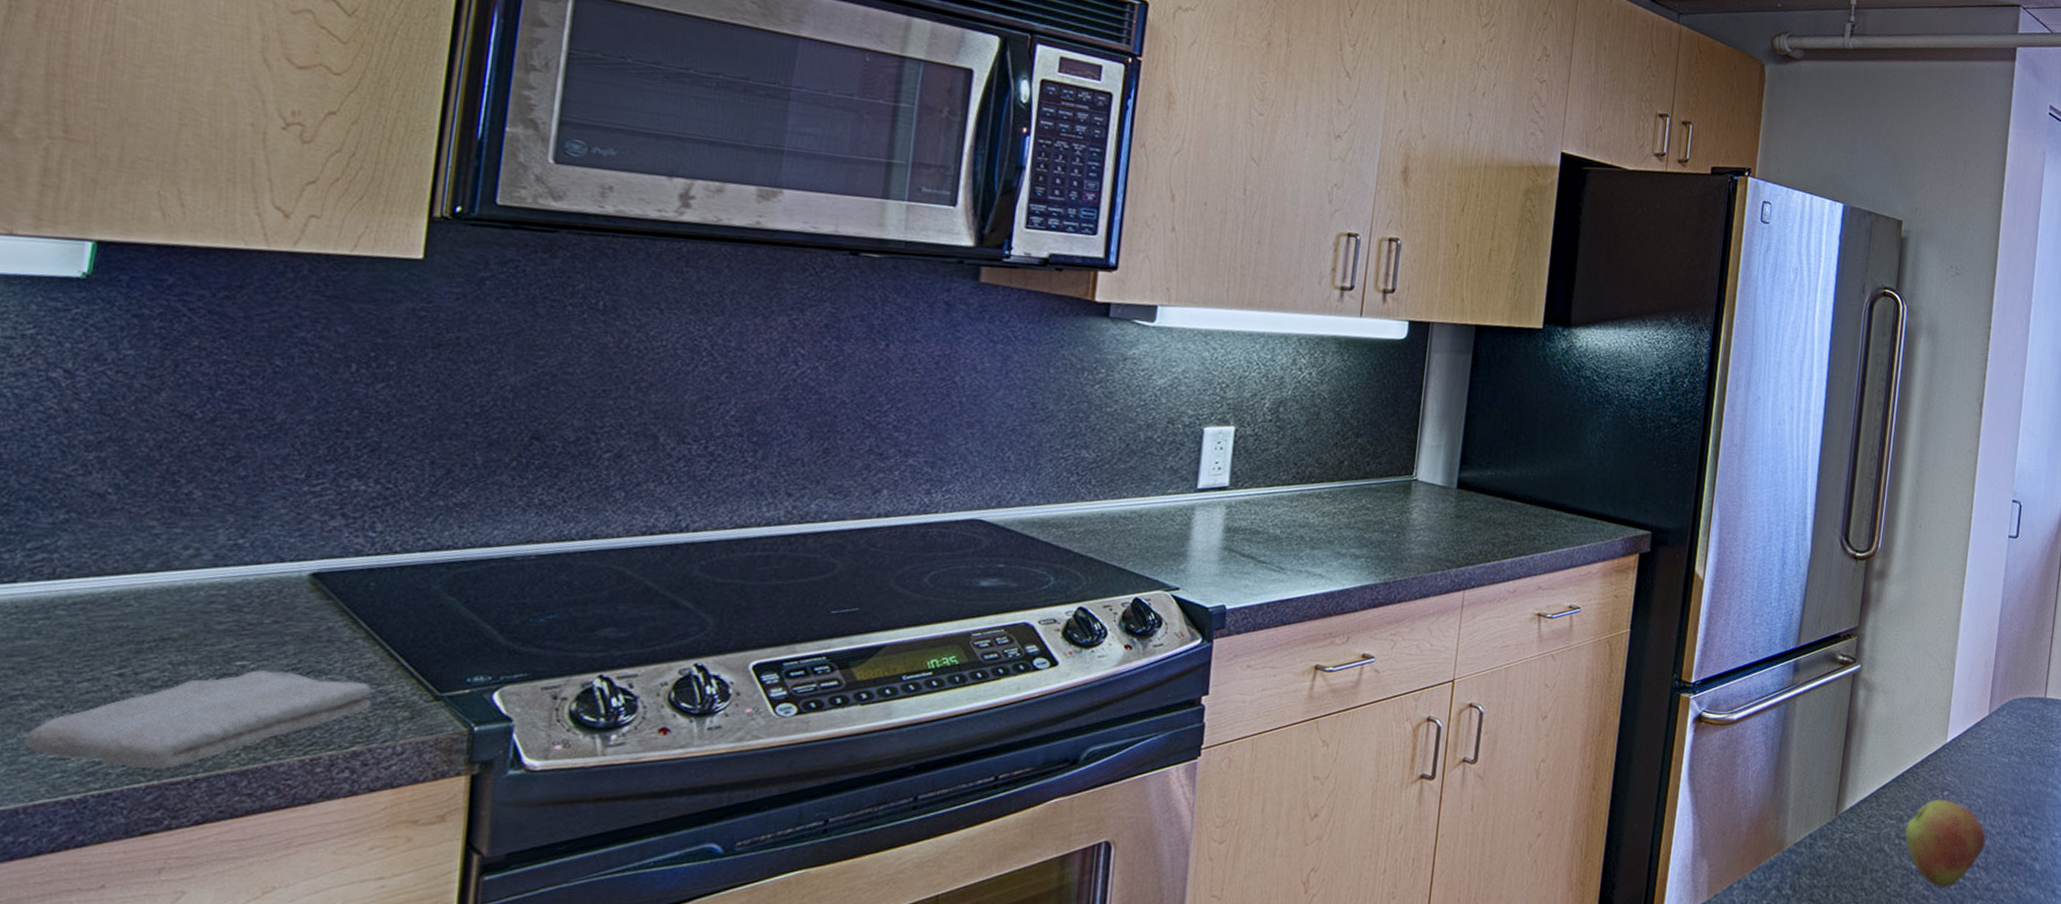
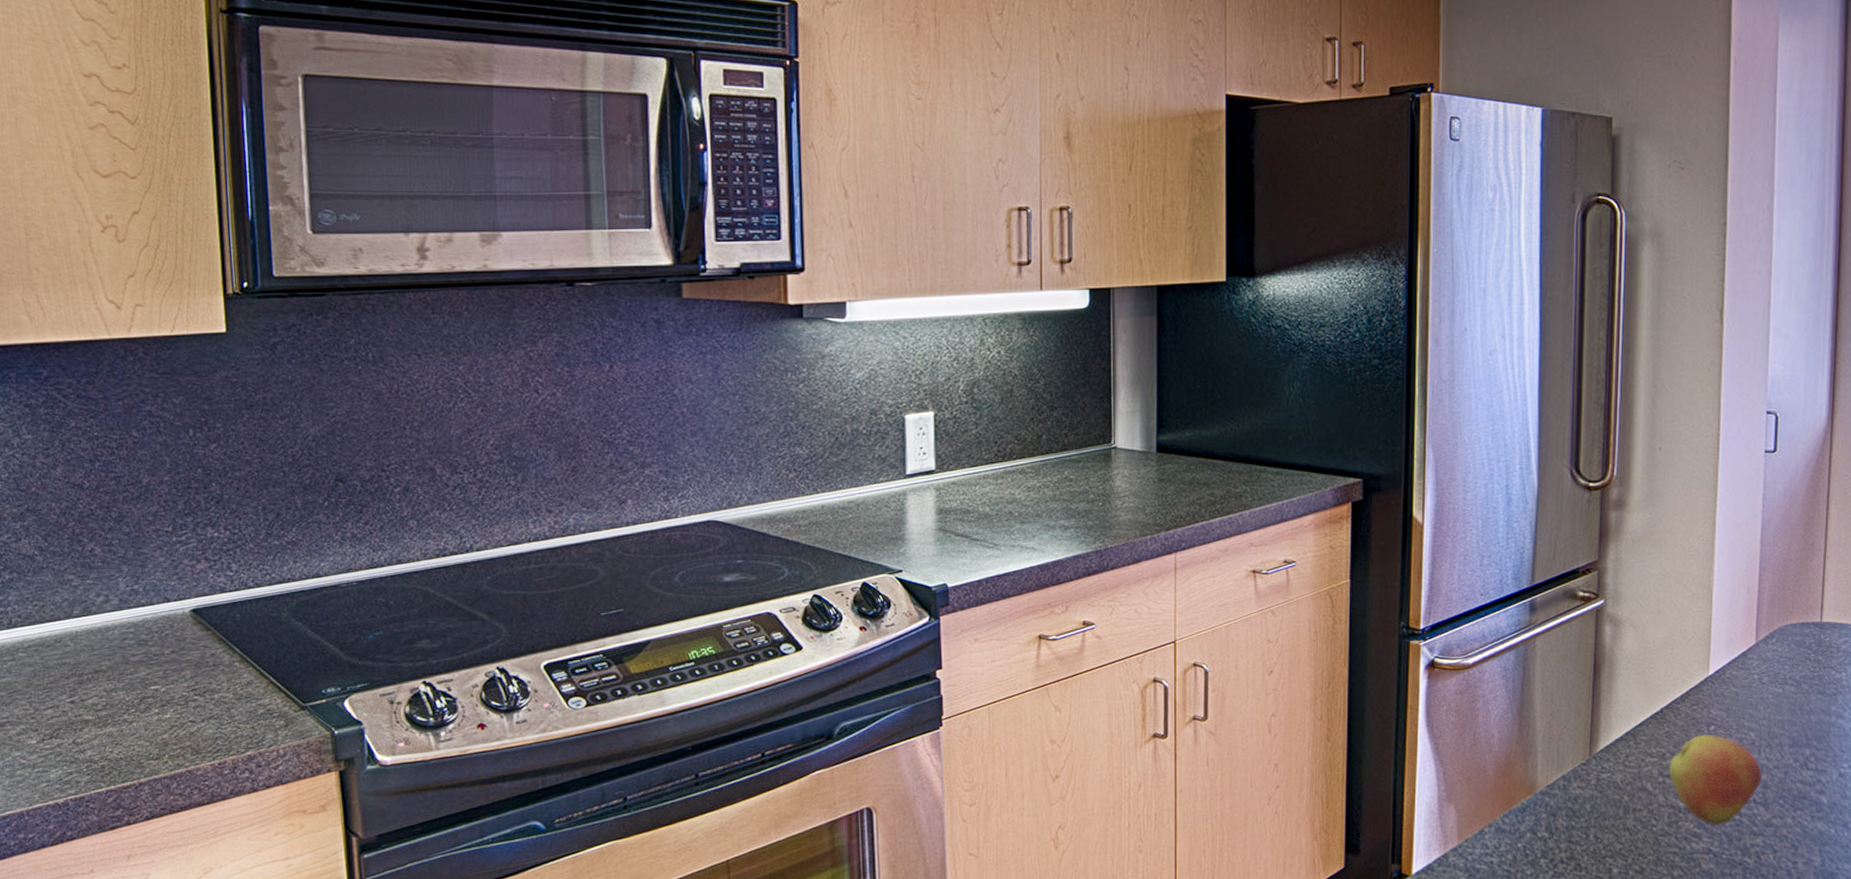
washcloth: present [22,669,373,770] -> none [16,691,255,777]

